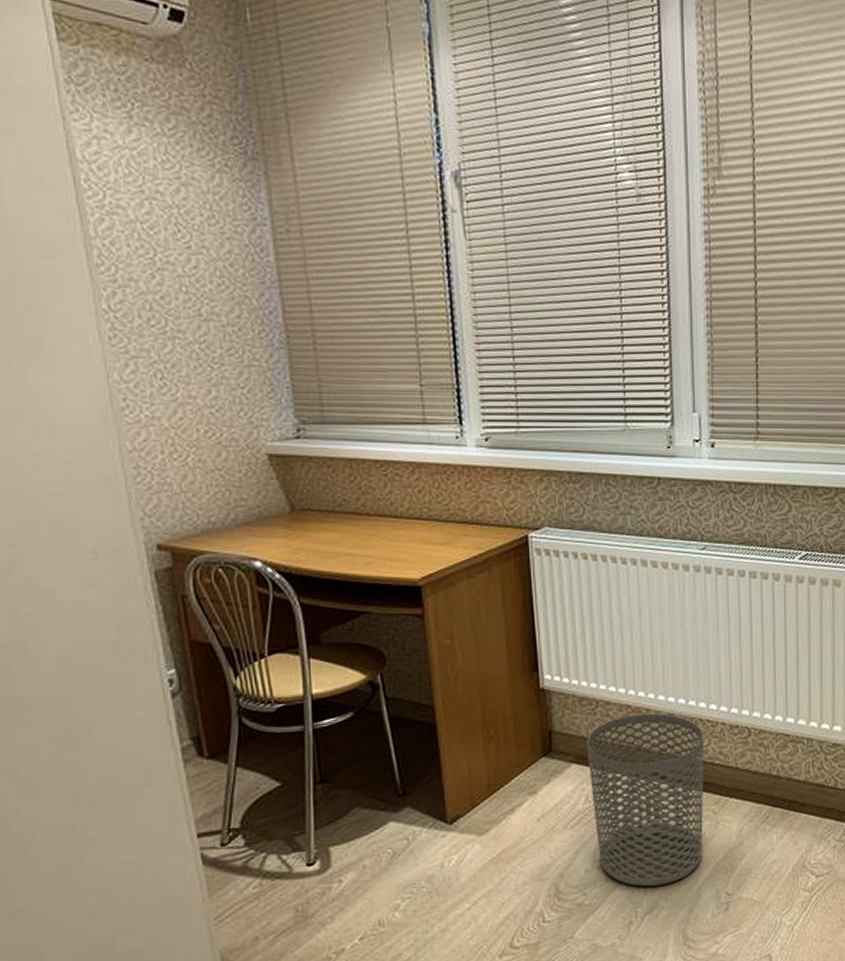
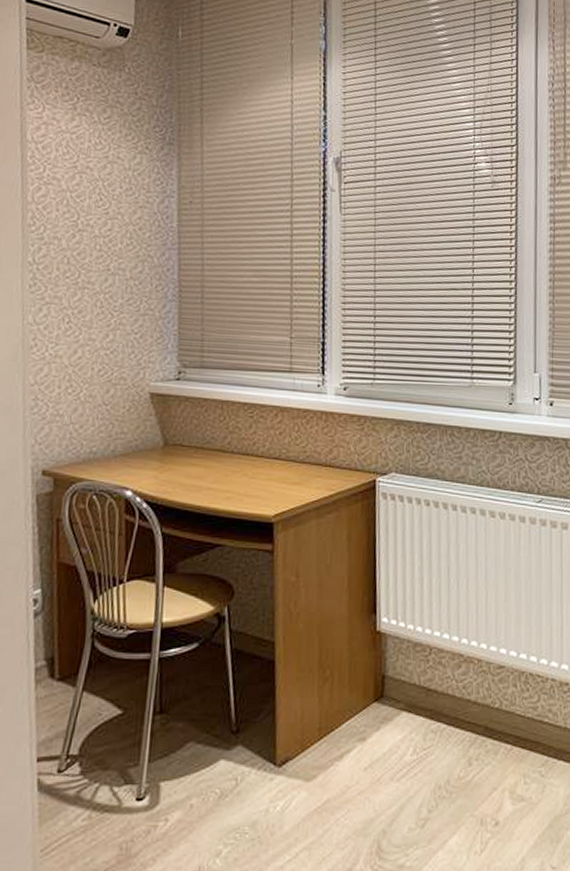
waste bin: present [587,713,703,887] -> none [418,664,533,852]

